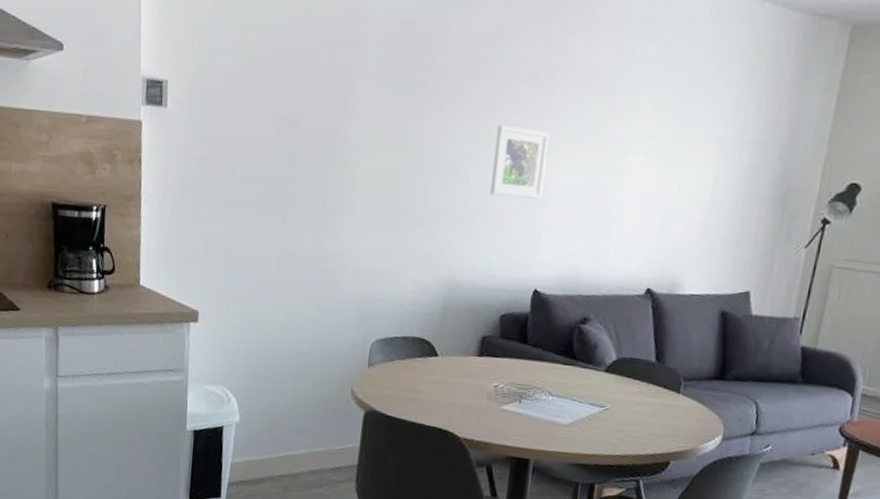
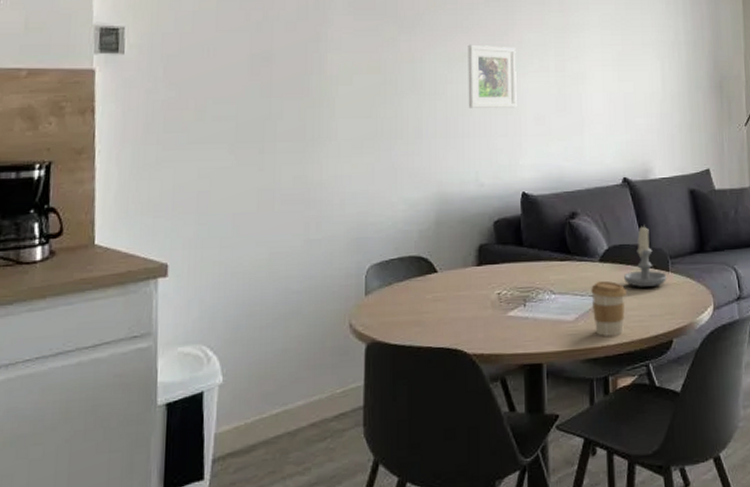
coffee cup: none [588,390,629,448] -> present [591,280,626,337]
candle: none [628,341,677,406] -> present [623,224,667,287]

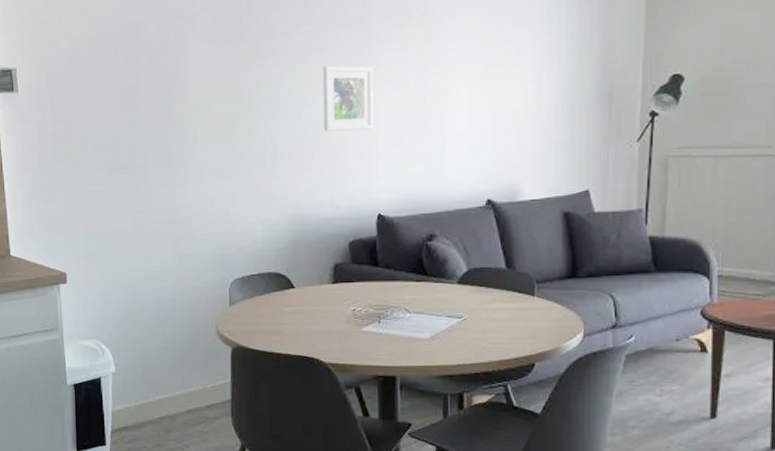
coffee cup: present [591,280,626,337] -> none [448,302,486,357]
candle: present [623,224,667,287] -> none [483,248,532,310]

